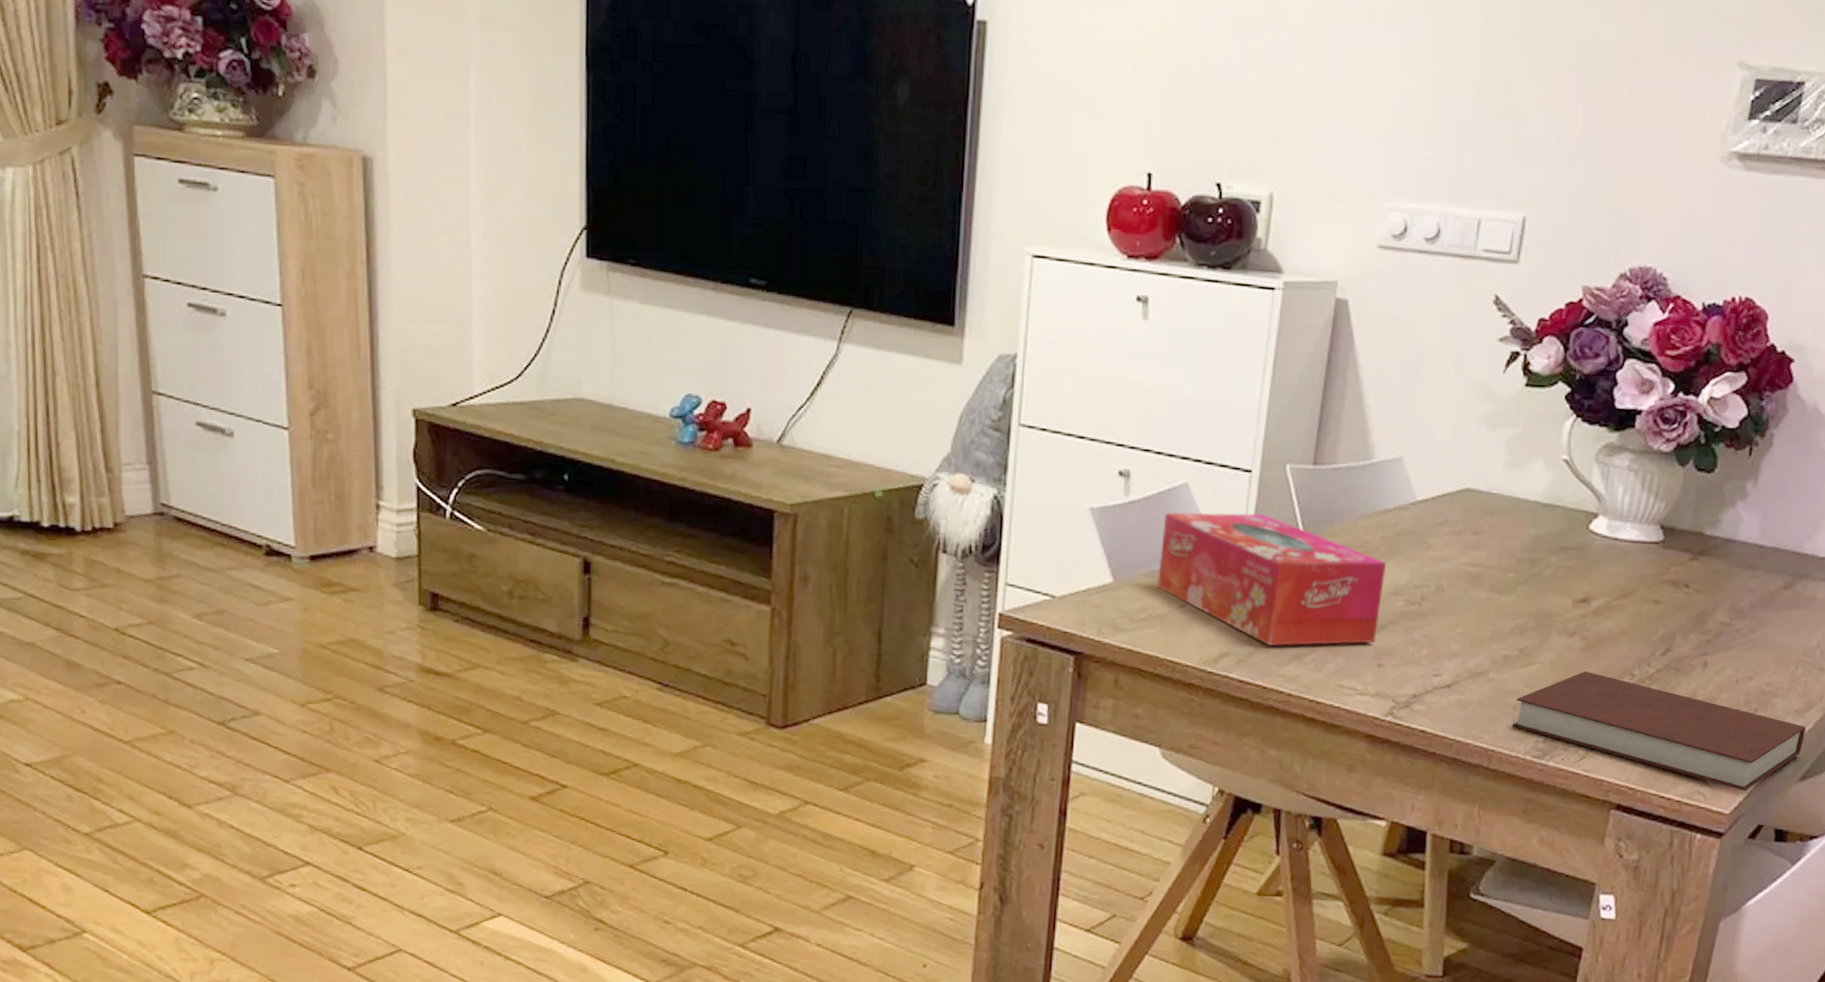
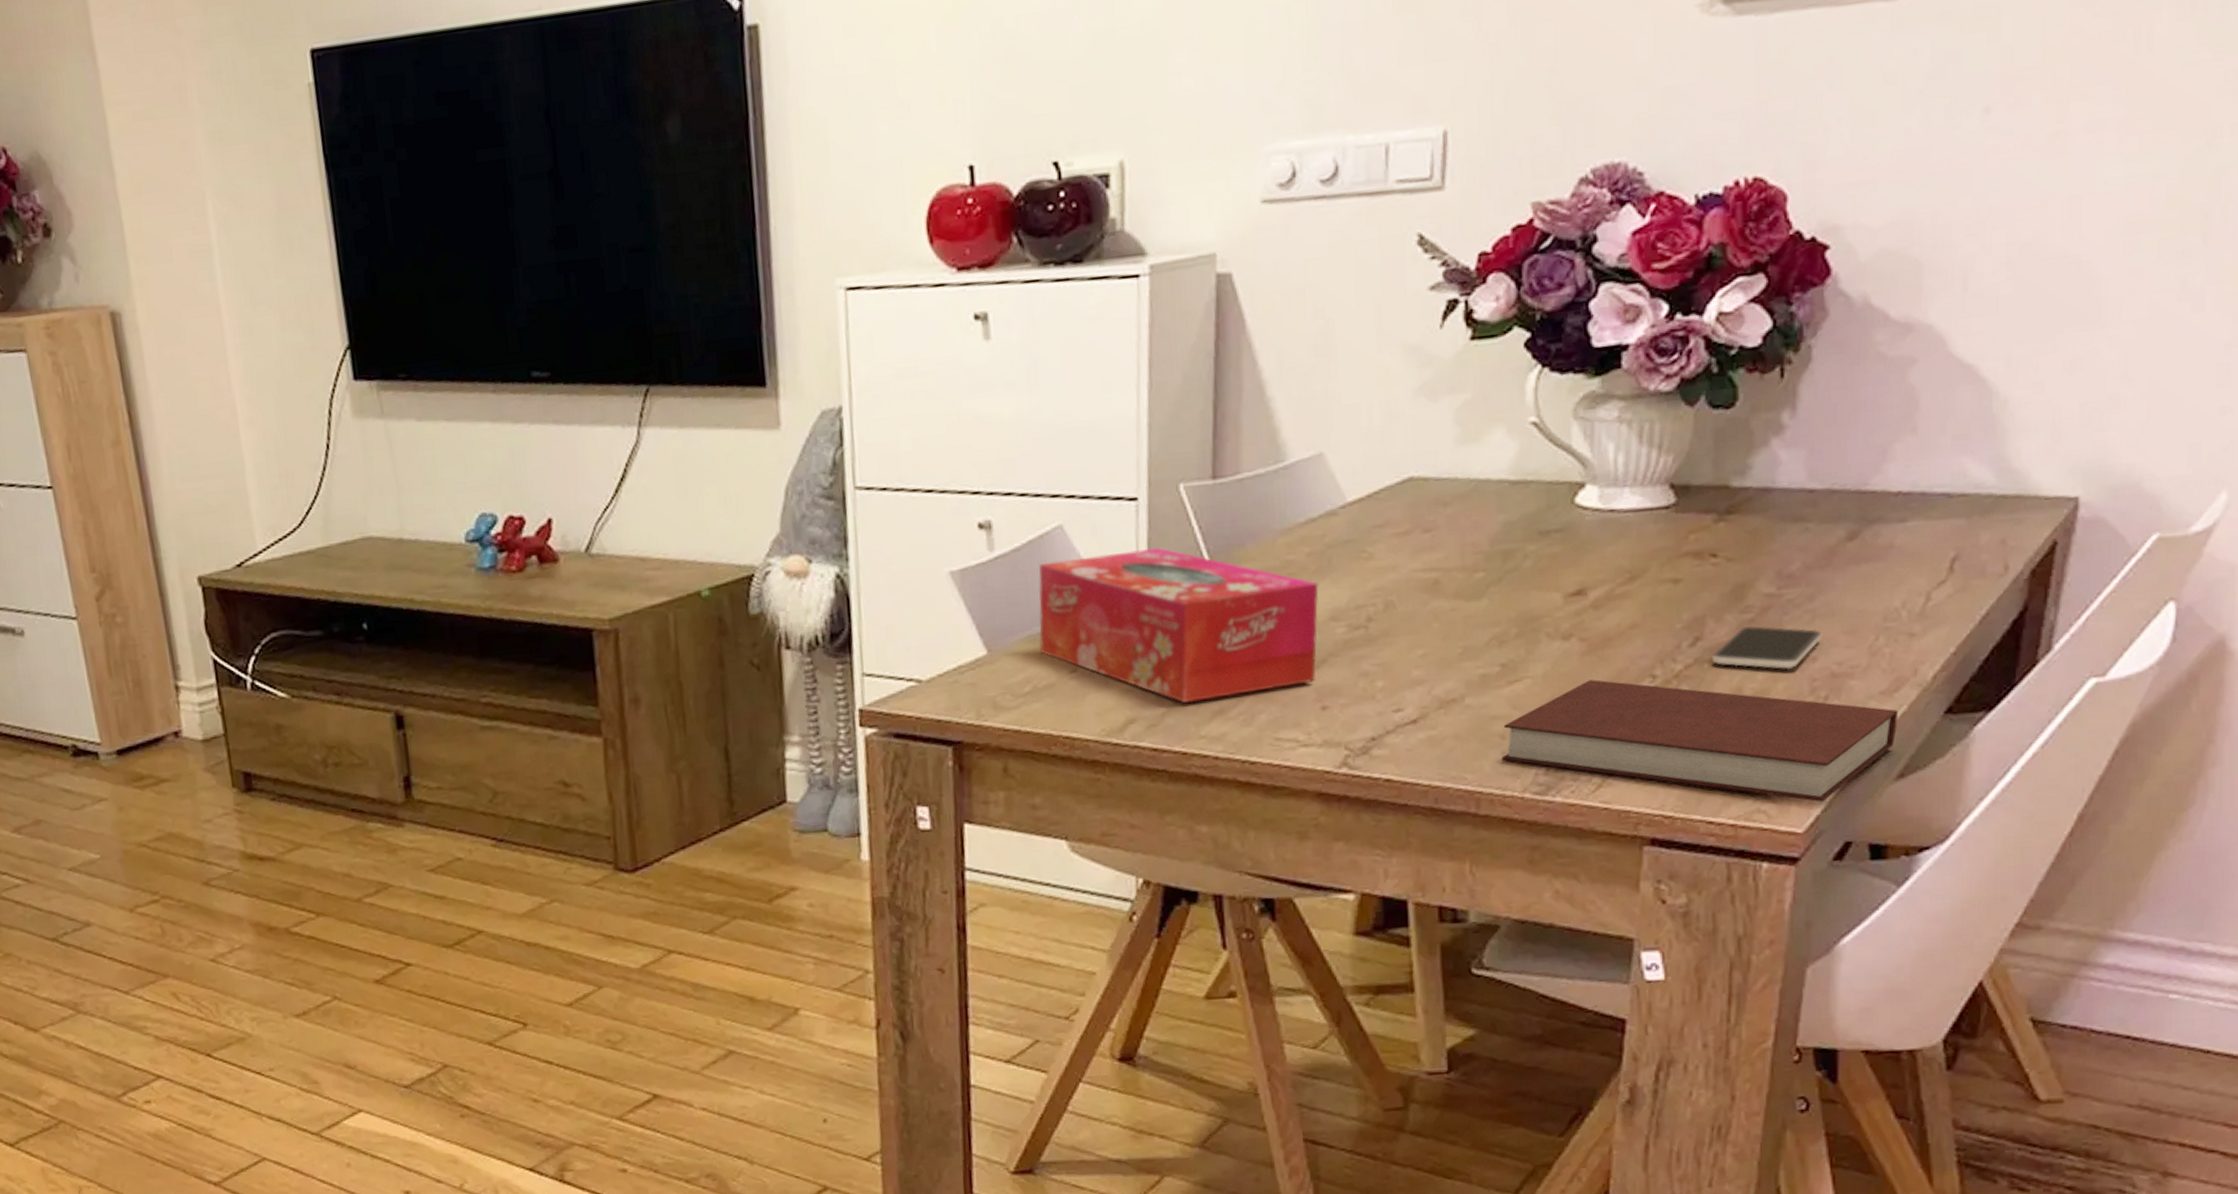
smartphone: none [1676,646,1758,684] -> present [1711,626,1822,670]

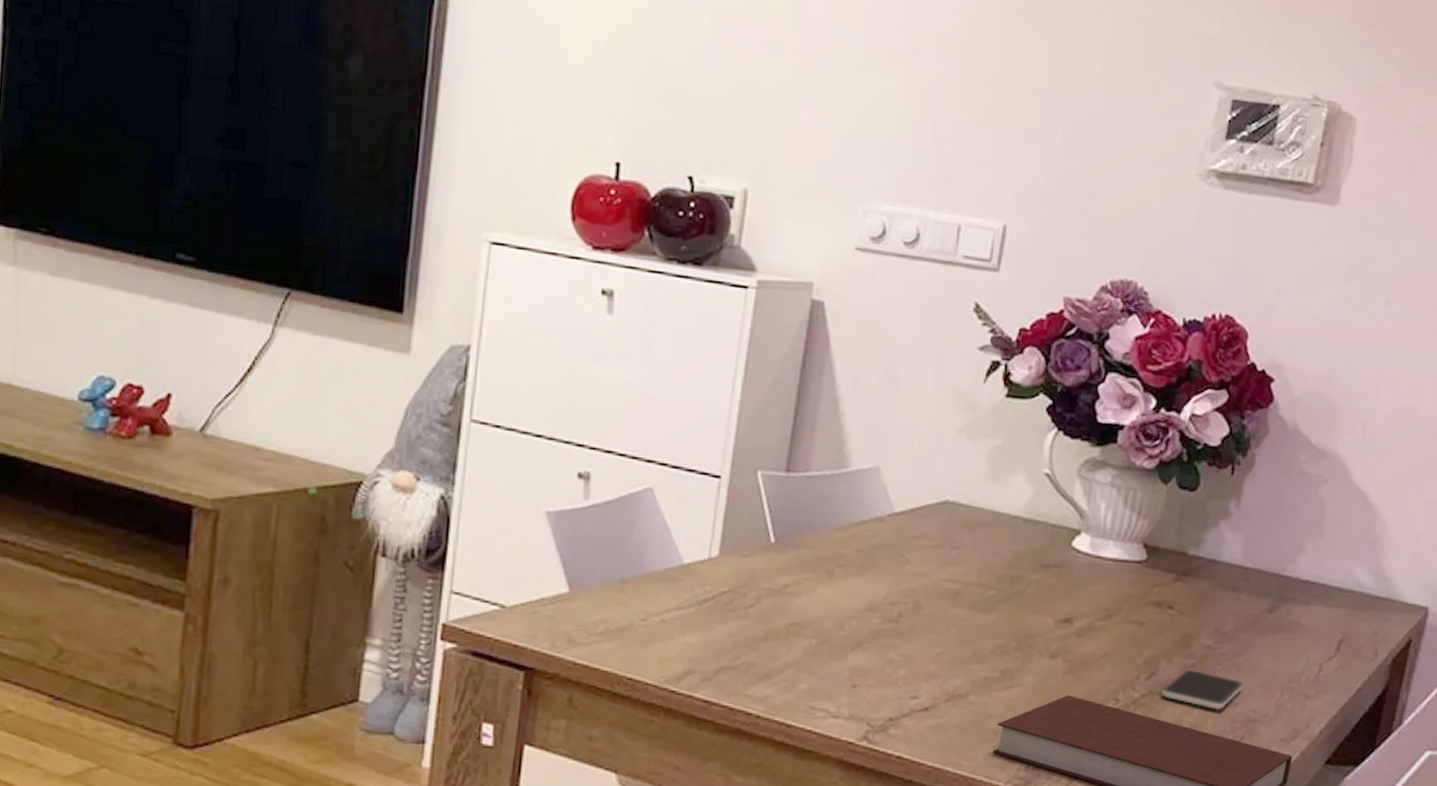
tissue box: present [1038,548,1319,703] -> none [616,518,863,665]

